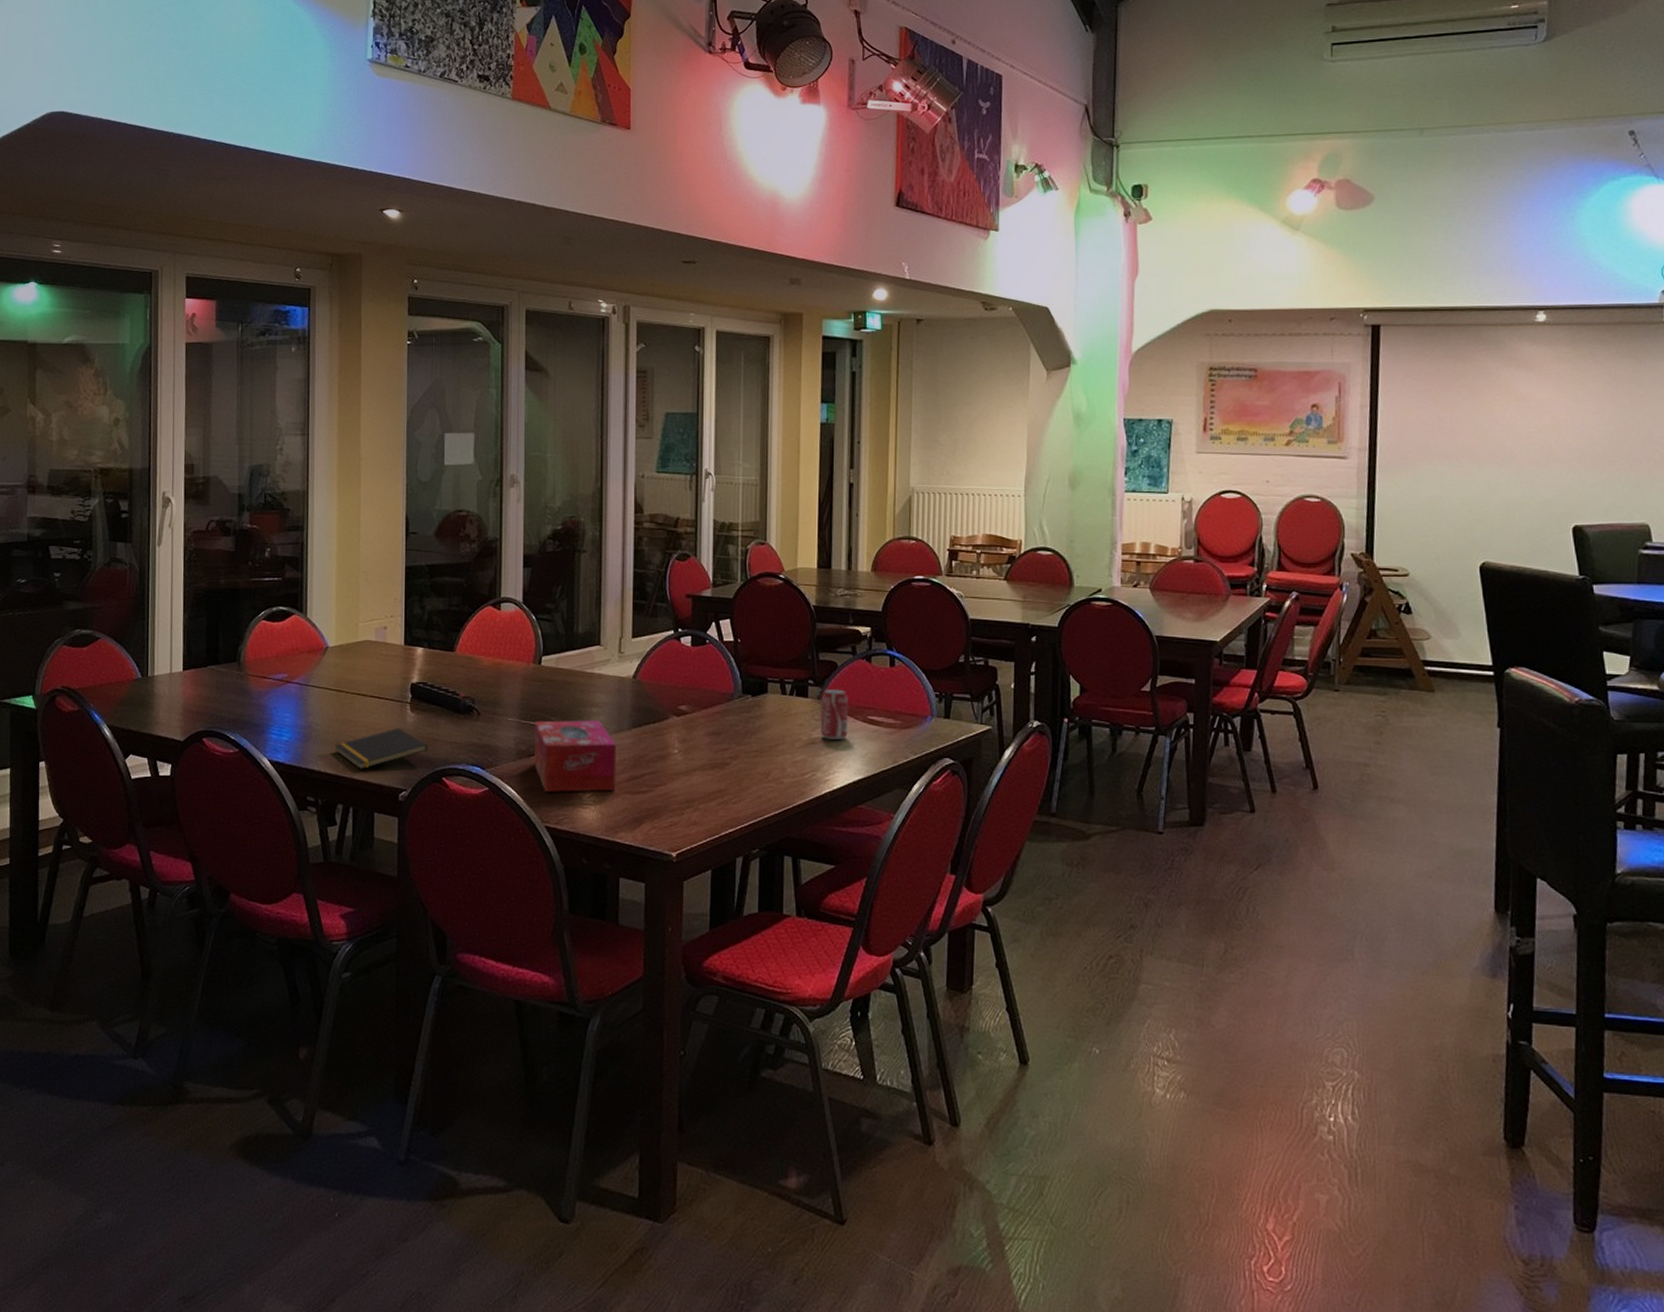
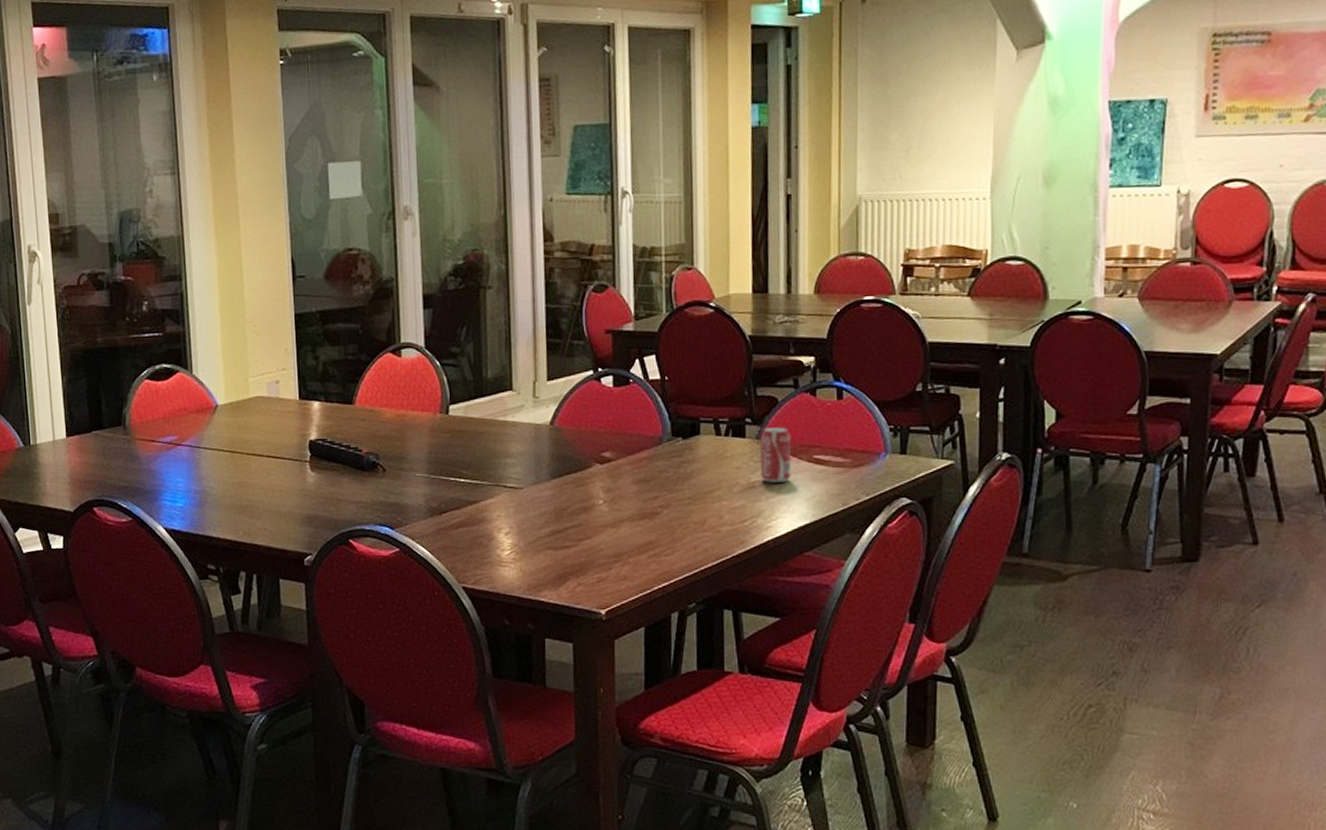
notepad: present [335,728,428,769] -> none [232,489,332,534]
tissue box: present [533,719,616,792] -> none [444,471,537,551]

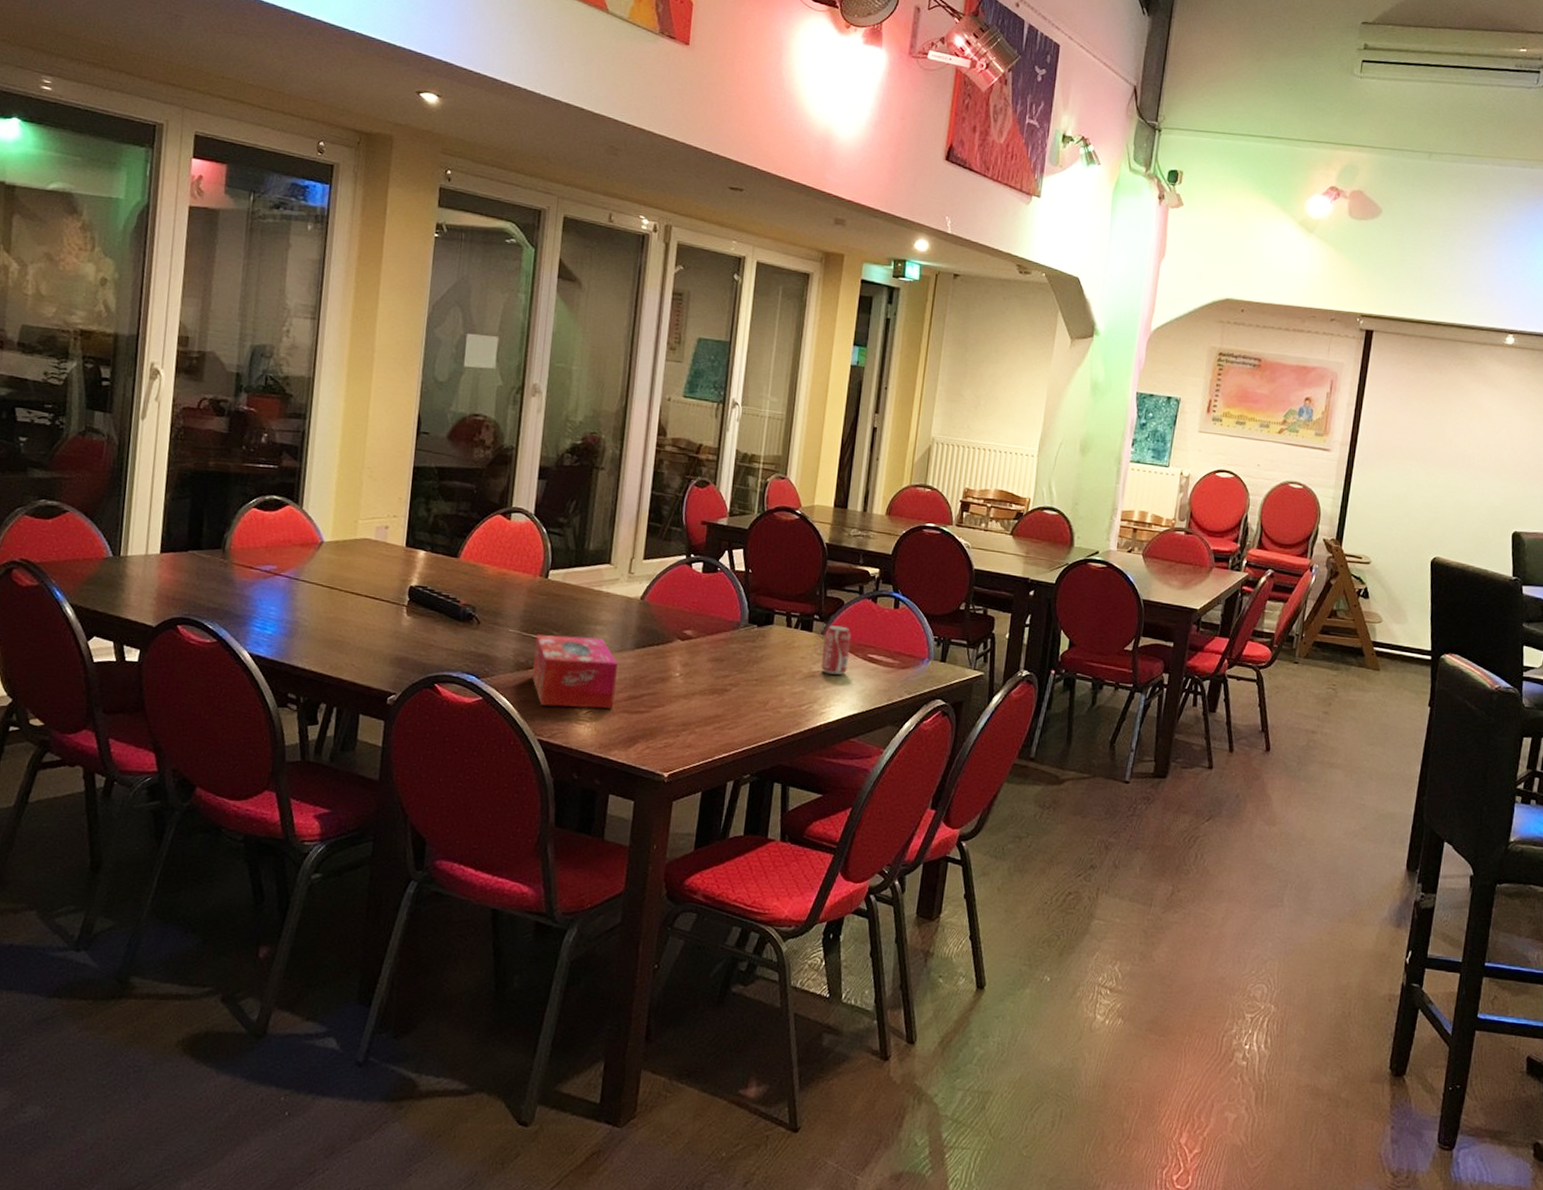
tissue box: none [444,471,537,551] -> present [532,634,618,709]

